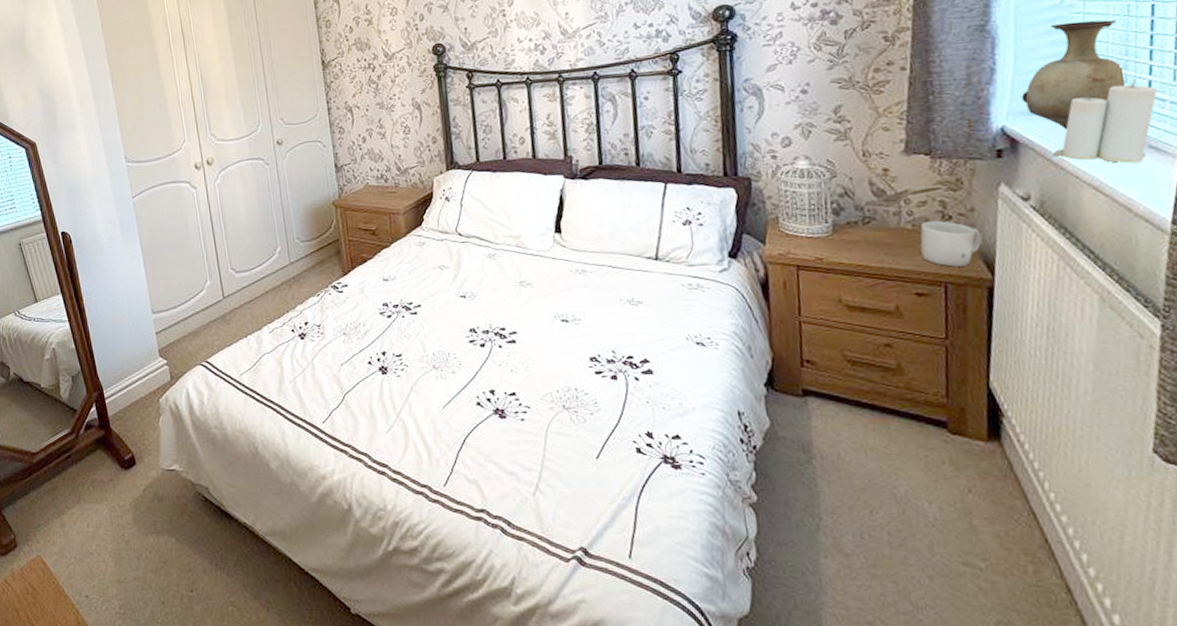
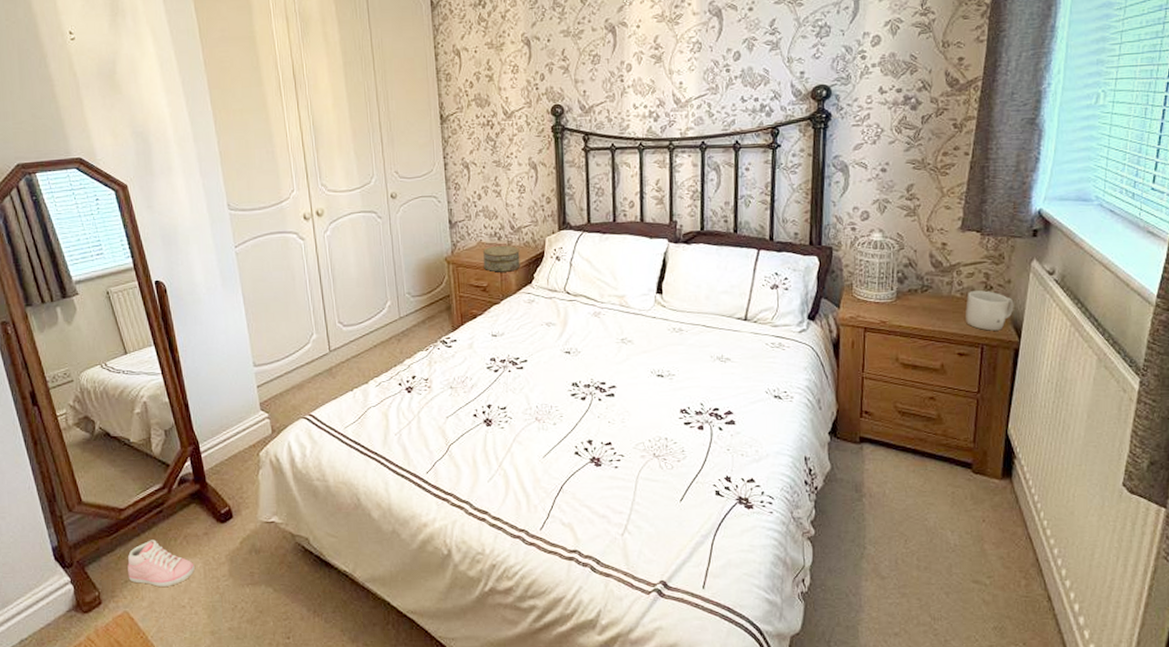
sneaker: none [40,484,101,532] -> present [127,540,195,587]
decorative box: none [369,187,409,215] -> present [482,245,520,273]
vase: present [1021,20,1134,130] -> none [1056,120,1142,214]
candle: present [1052,79,1158,164] -> none [1076,173,1159,246]

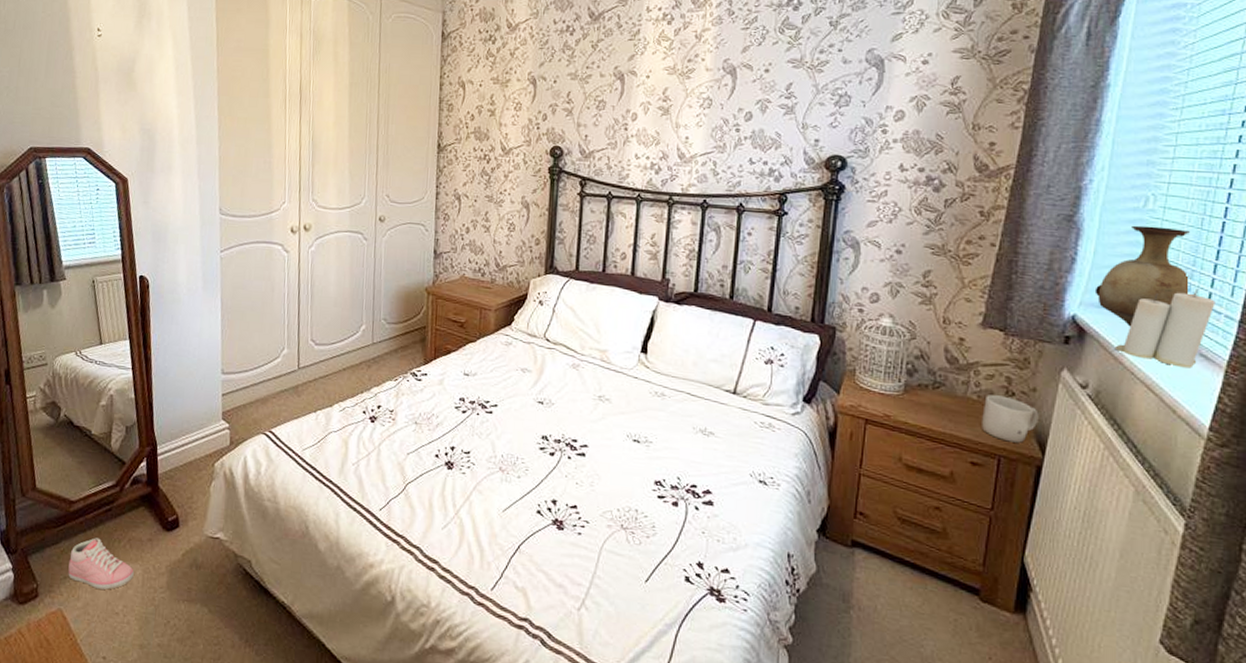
decorative box: present [482,245,520,273] -> none [463,281,502,311]
vase: none [1056,120,1142,214] -> present [1094,225,1196,327]
candle: none [1076,173,1159,246] -> present [1114,289,1215,369]

